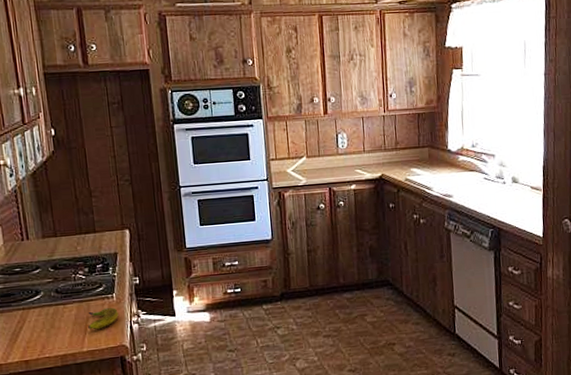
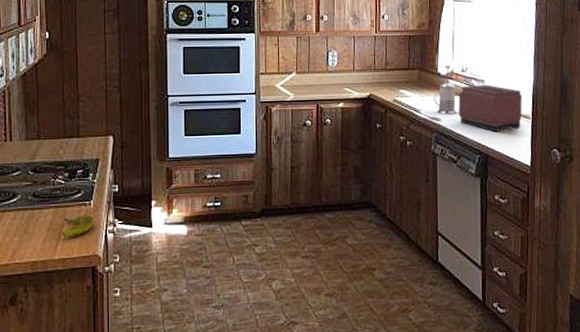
french press: none [445,142,469,191] -> present [433,66,457,114]
toaster: none [469,159,533,206] -> present [458,85,522,132]

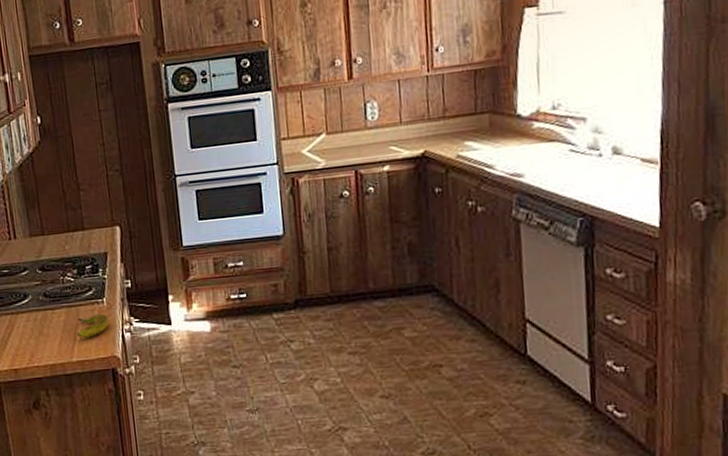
french press: present [433,66,457,114] -> none [512,103,547,168]
toaster: present [458,85,522,132] -> none [548,123,645,186]

